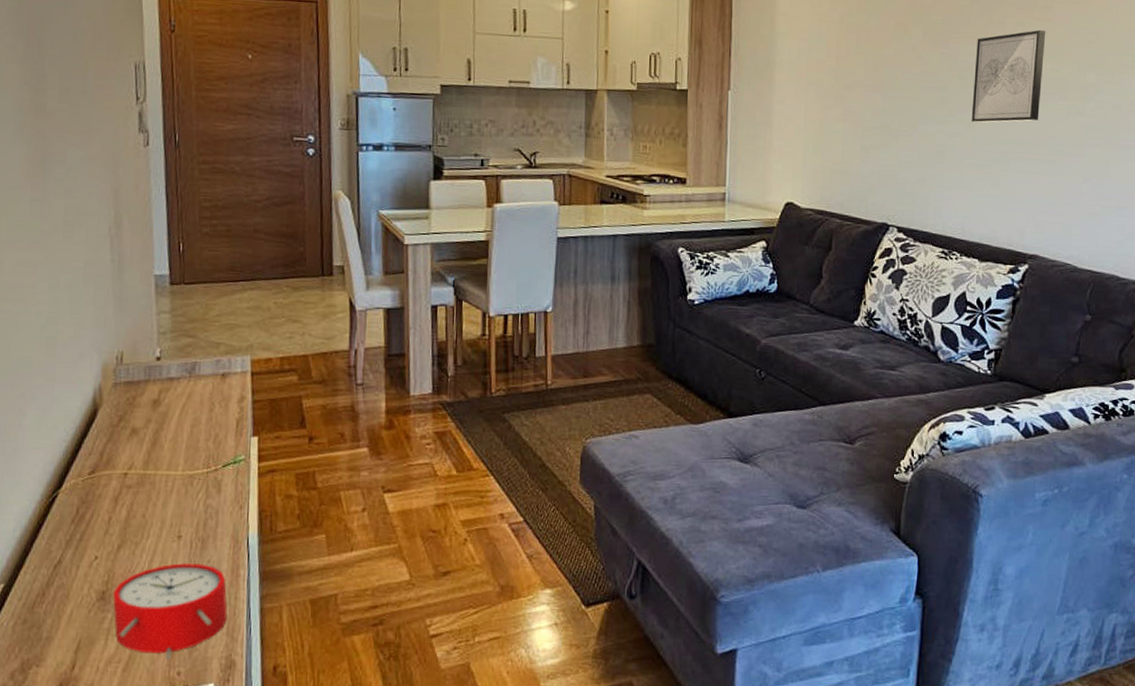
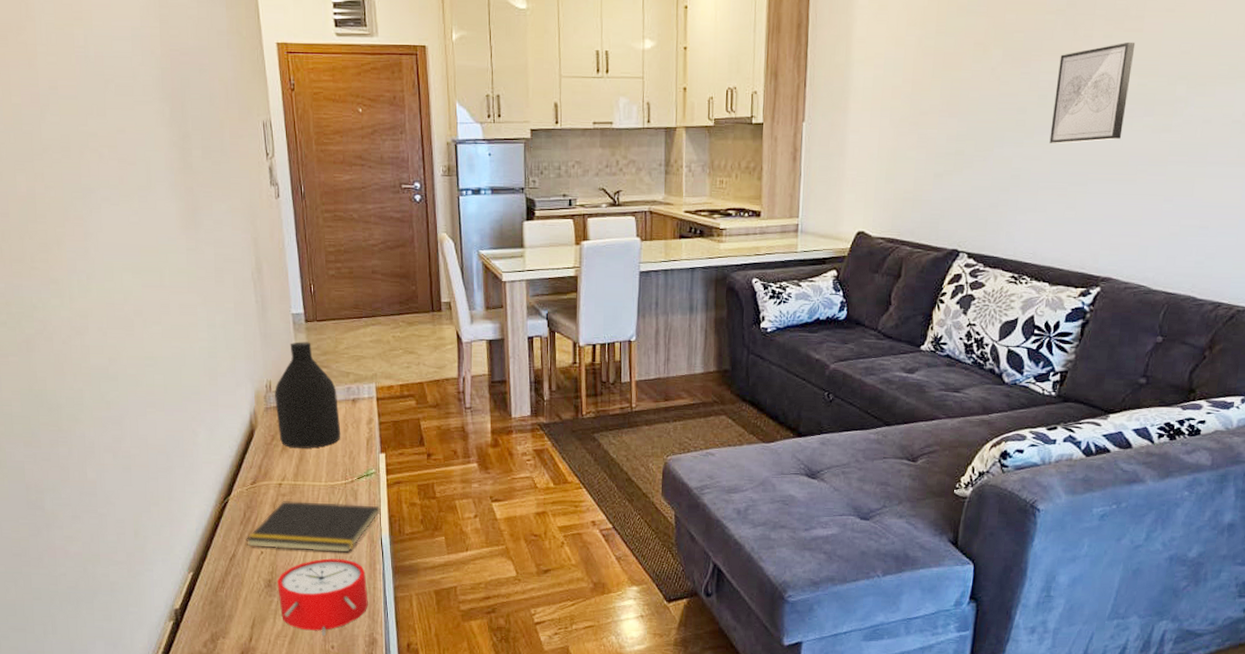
notepad: none [76,494,249,556] -> present [246,501,381,553]
bottle: none [126,307,206,432] -> present [275,341,341,449]

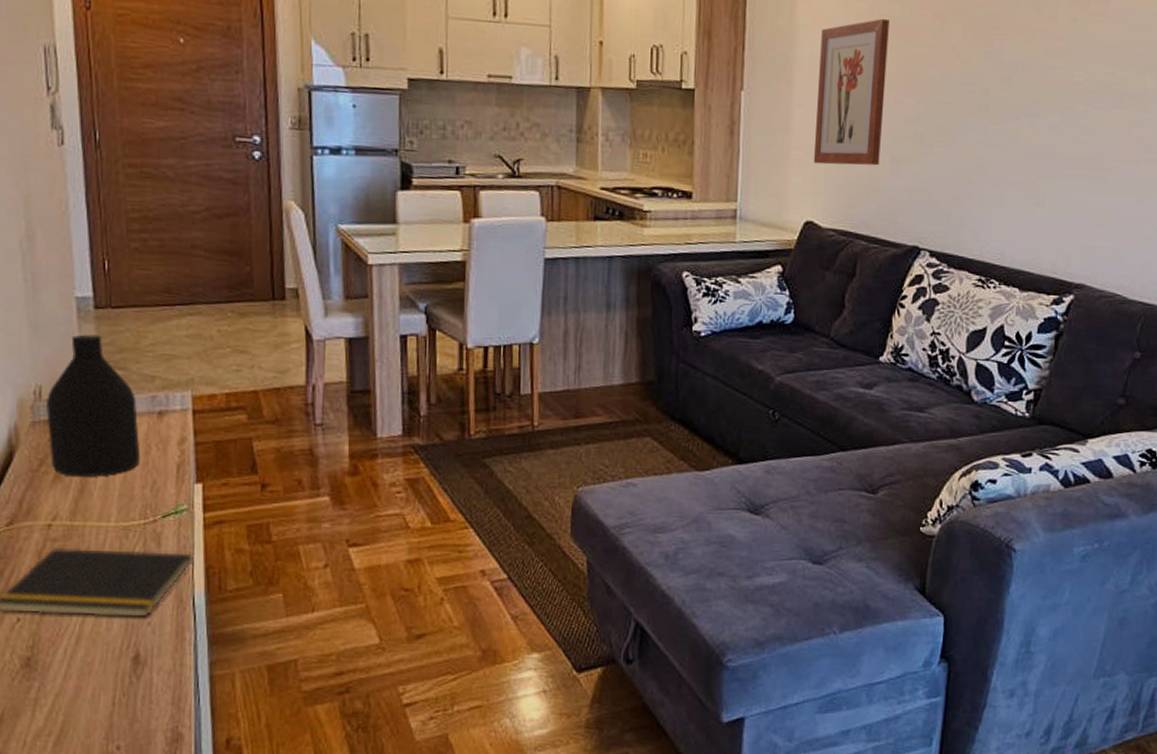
alarm clock: present [278,558,368,637] -> none [40,626,172,733]
wall art: none [865,49,935,182] -> present [813,18,889,166]
wall art: present [1049,41,1136,144] -> none [1015,26,1102,133]

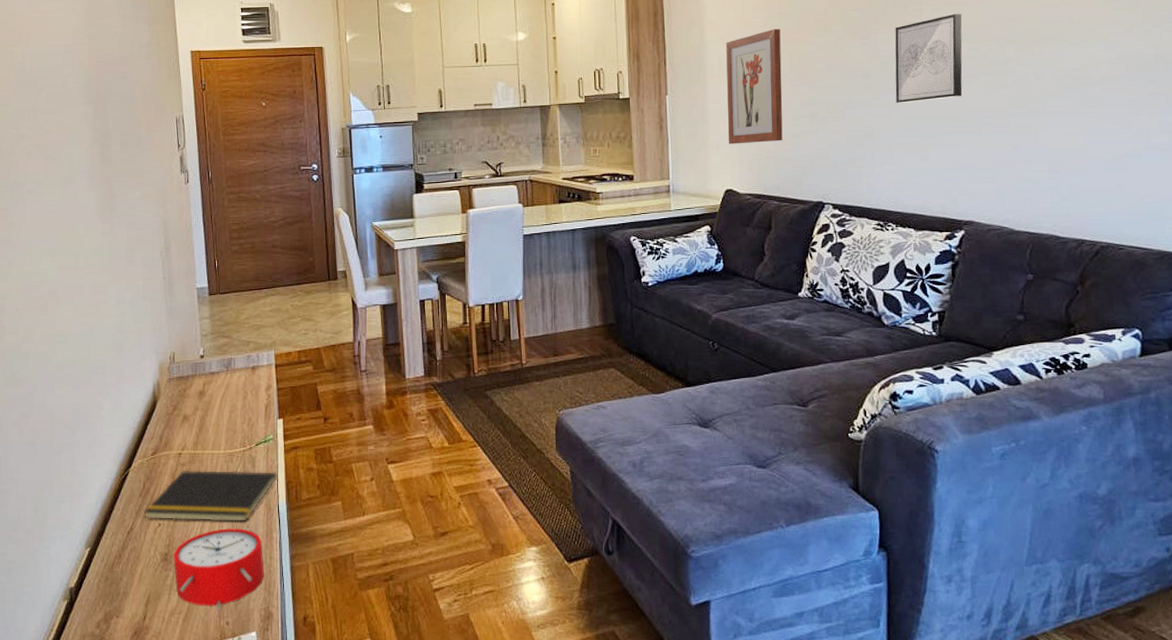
alarm clock: none [40,626,172,733] -> present [174,528,264,612]
bottle: present [46,334,141,478] -> none [178,314,240,418]
wall art: none [1015,26,1102,133] -> present [895,13,963,103]

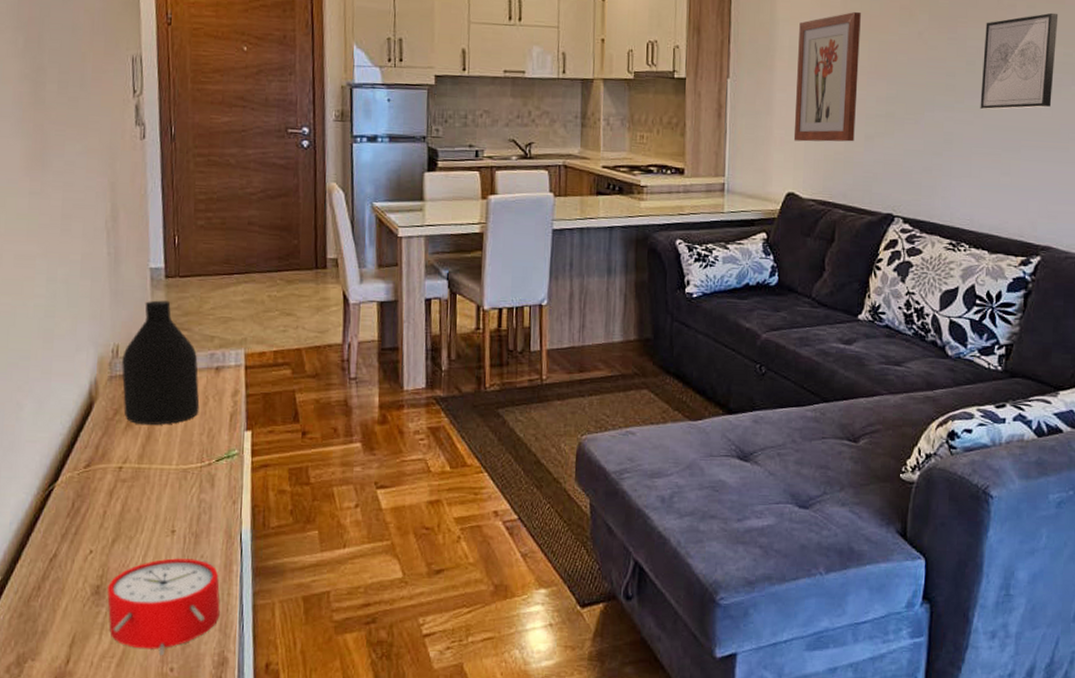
notepad: present [144,471,278,522] -> none [72,488,242,551]
bottle: none [178,314,240,418] -> present [122,300,200,426]

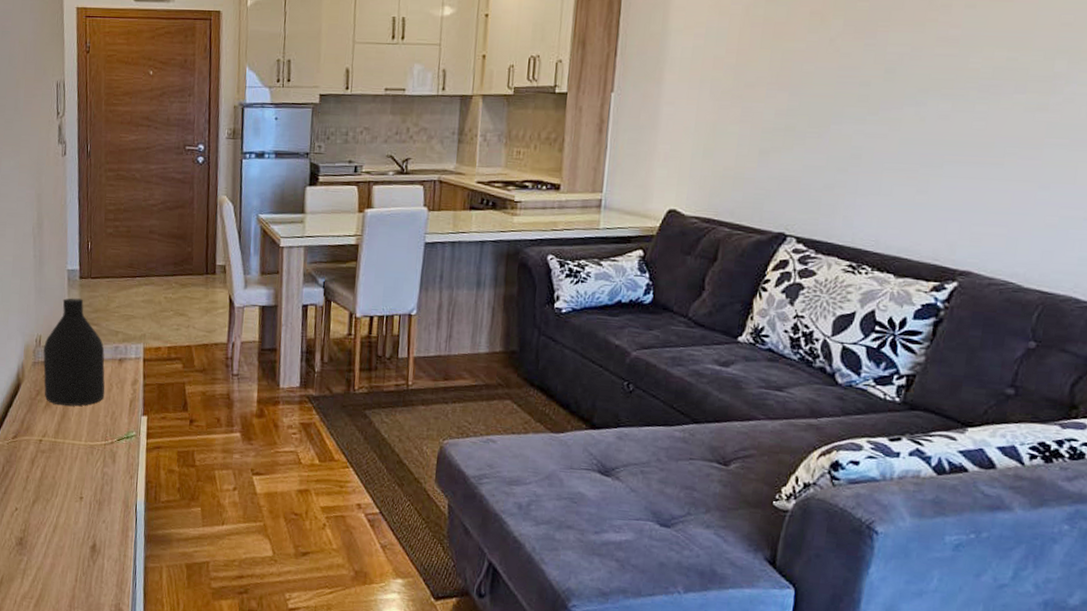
alarm clock: present [107,558,220,656] -> none [28,520,118,602]
wall art: present [793,11,861,142] -> none [679,18,764,157]
wall art: present [980,12,1059,110] -> none [897,12,1005,122]

